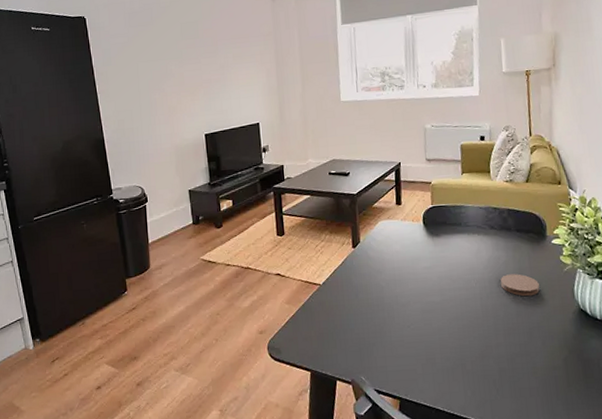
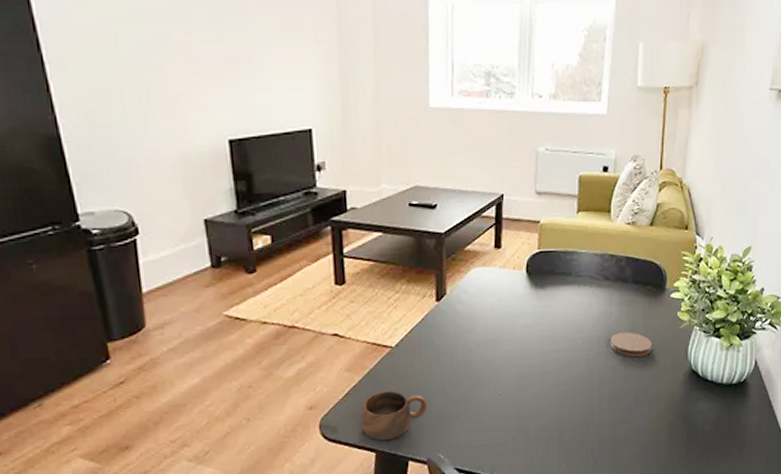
cup: none [298,320,349,362] -> present [360,391,427,441]

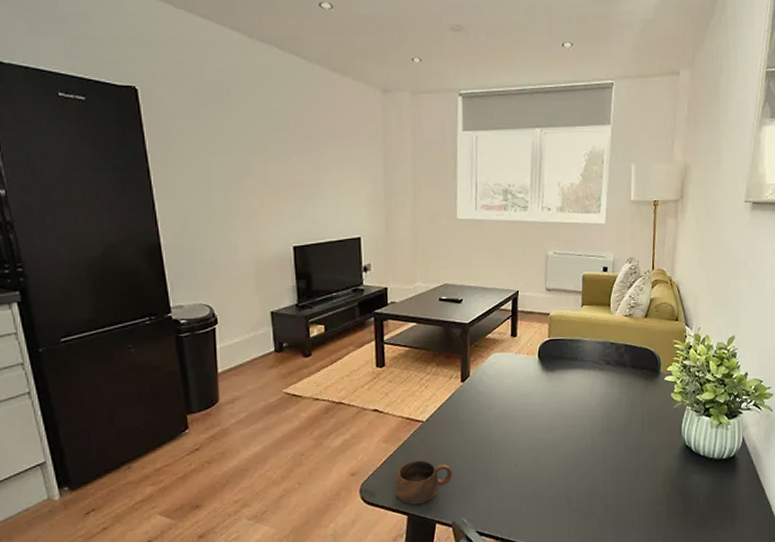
coaster: present [609,332,652,357] -> none [611,410,649,434]

